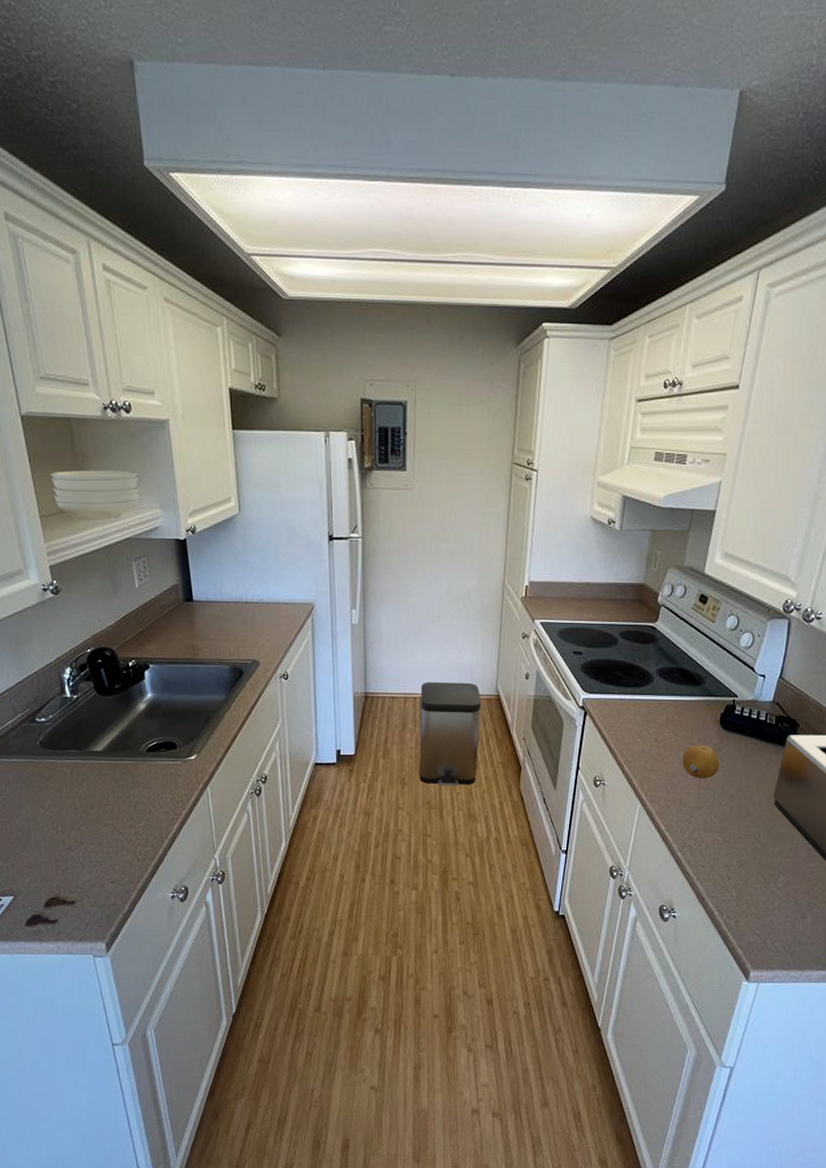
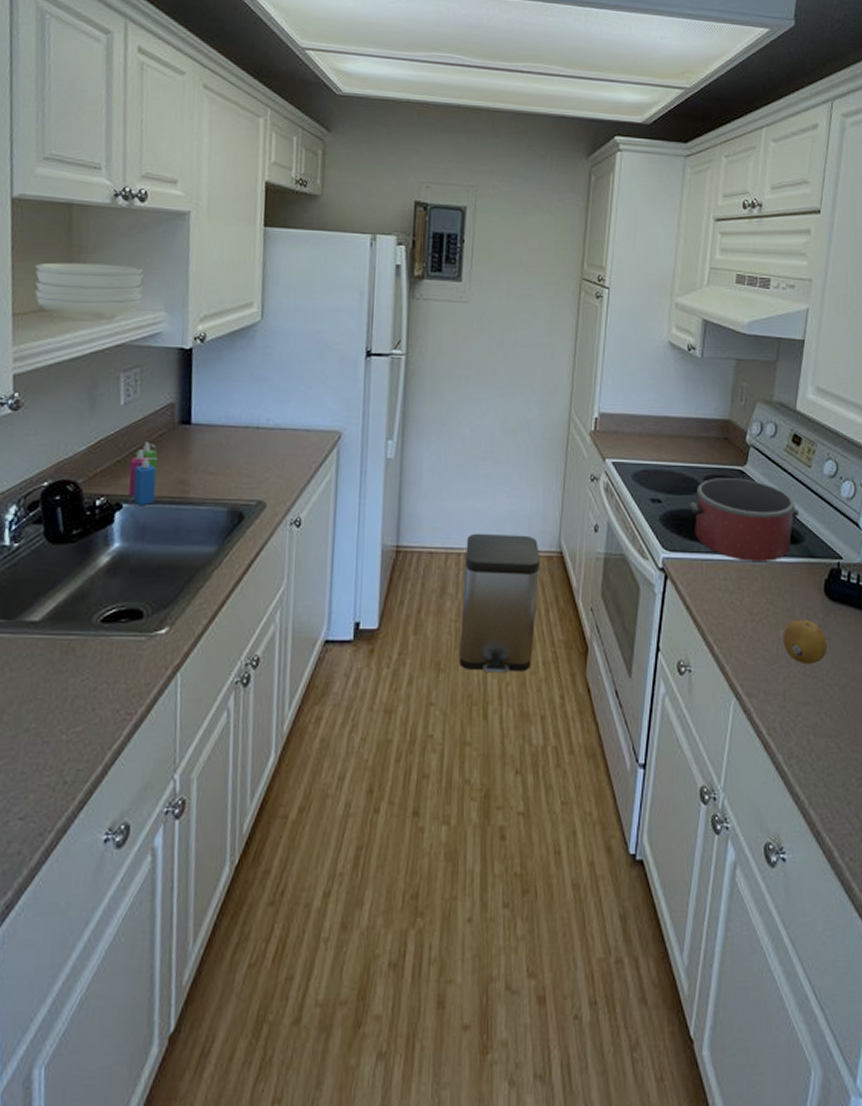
soap dispenser: none [150,616,173,666] -> present [128,442,158,506]
cooking pot: none [606,633,702,700] -> present [689,478,800,561]

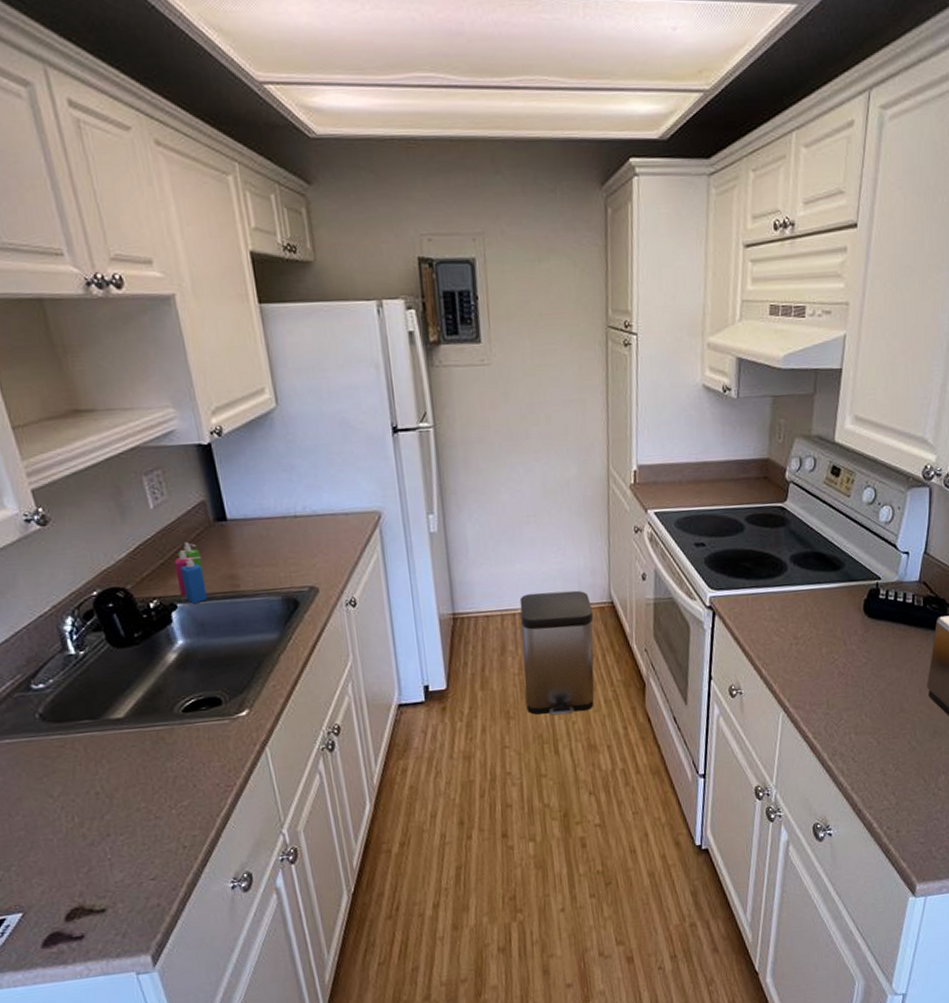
bowl: present [34,262,144,322] -> none [21,362,146,428]
cooking pot: present [689,478,800,561] -> none [732,514,840,591]
fruit: present [783,619,827,665] -> none [825,636,866,676]

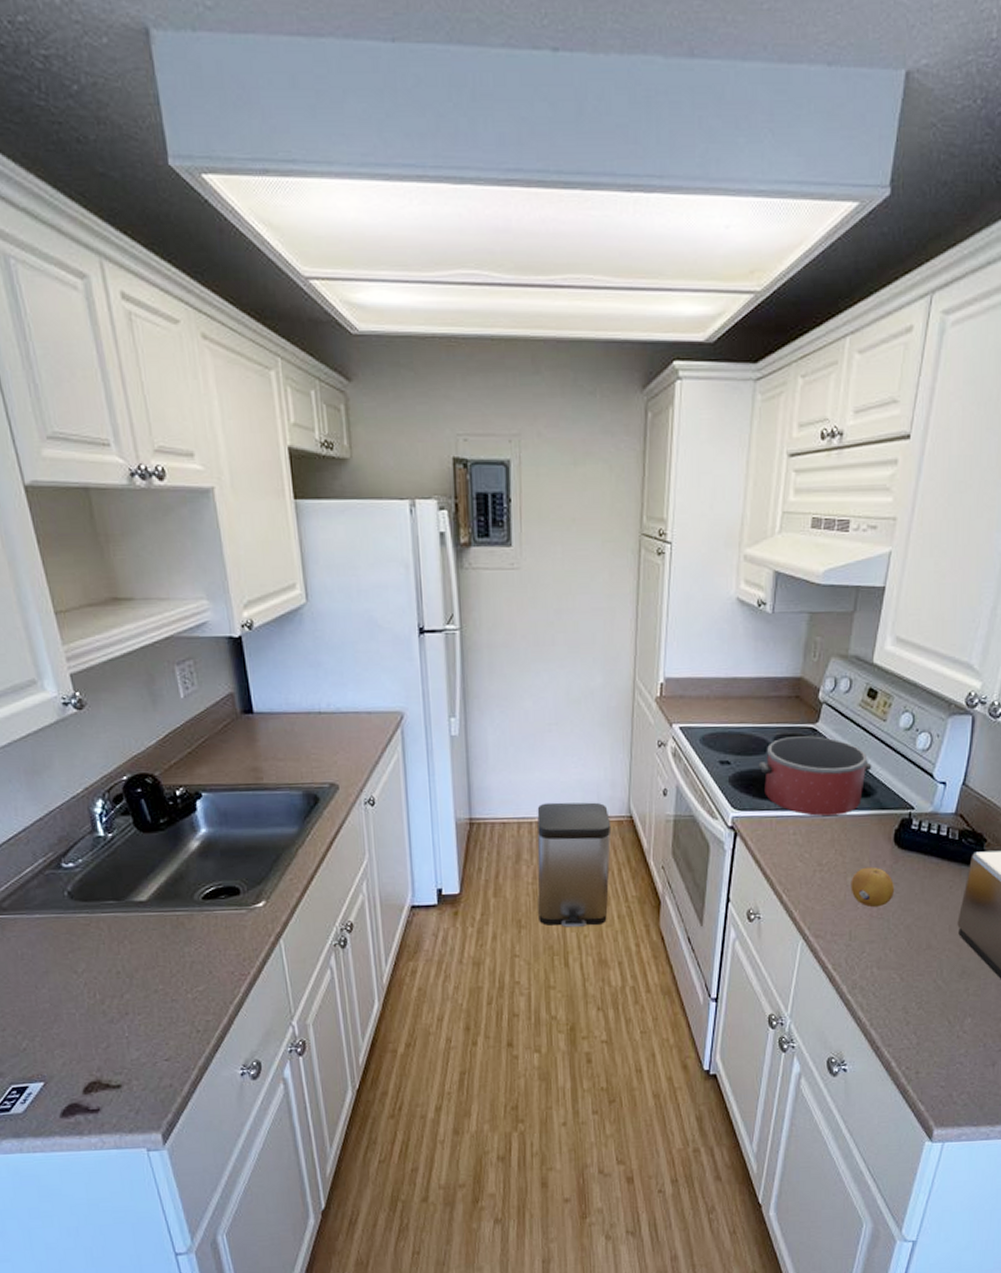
soap dispenser: present [174,542,208,605] -> none [201,733,231,794]
cooking pot: none [732,514,840,591] -> present [758,736,872,816]
fruit: none [825,636,866,676] -> present [851,866,894,908]

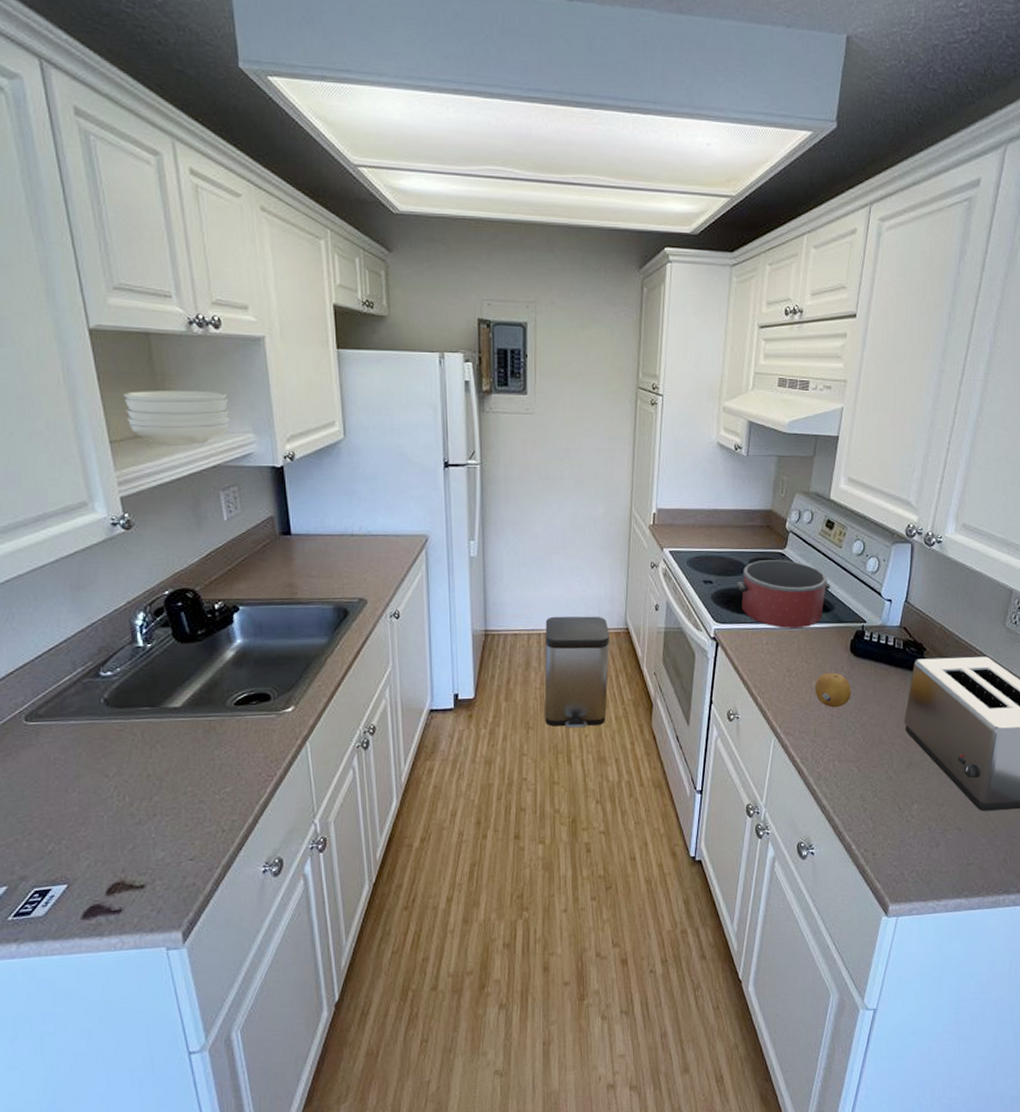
bowl: none [65,552,182,616] -> present [123,390,231,446]

